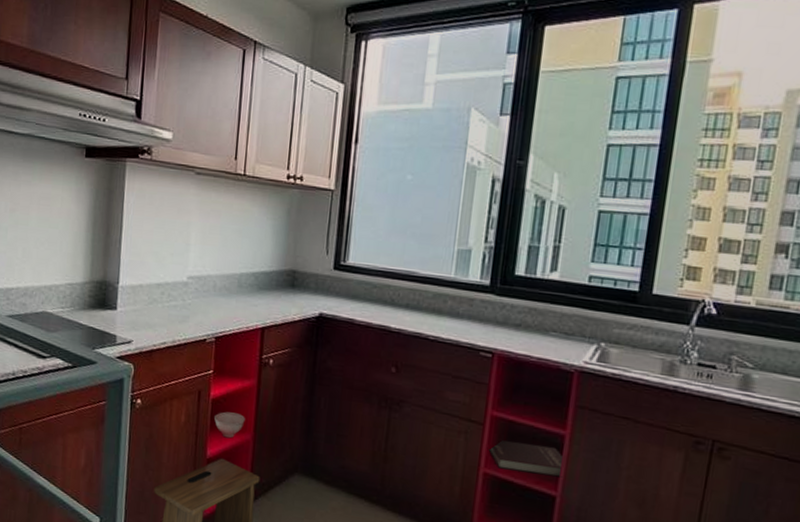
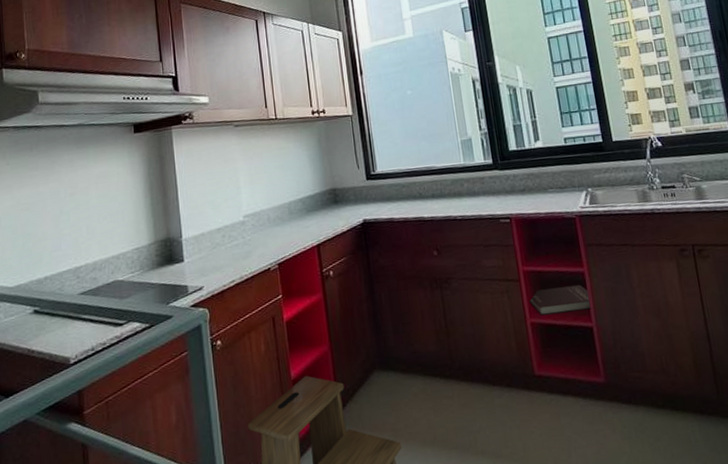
bowl: present [214,411,245,439] -> none [291,328,320,355]

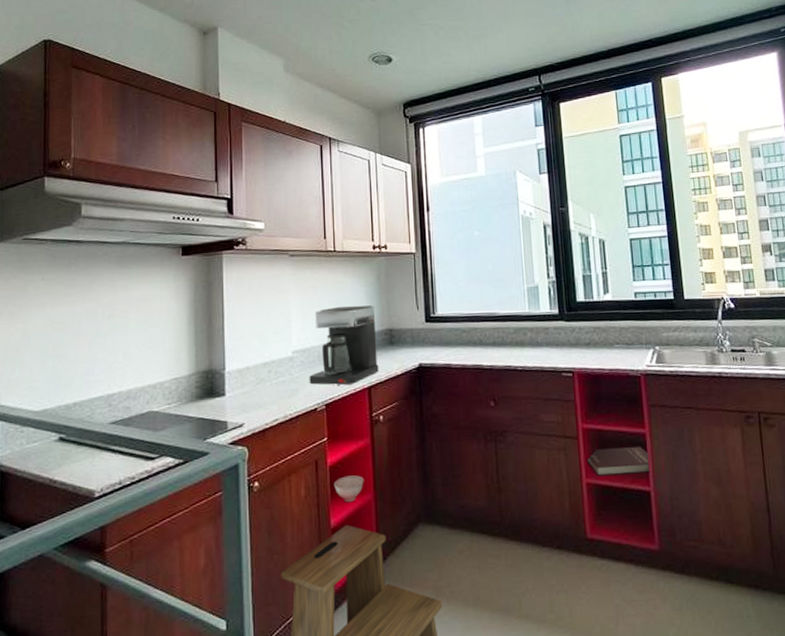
coffee maker: none [261,167,326,246] -> present [309,305,379,386]
bowl: none [291,328,320,355] -> present [334,475,364,503]

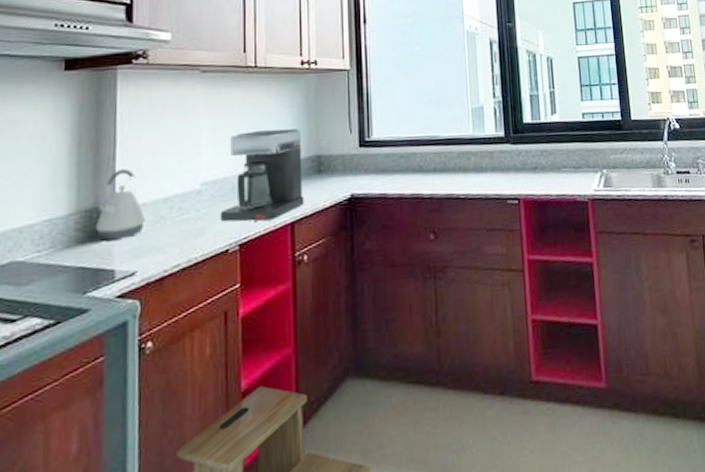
kettle: none [210,338,249,397] -> present [94,169,145,241]
bowl: present [334,475,364,503] -> none [247,326,283,360]
book: present [584,446,652,476] -> none [530,276,599,311]

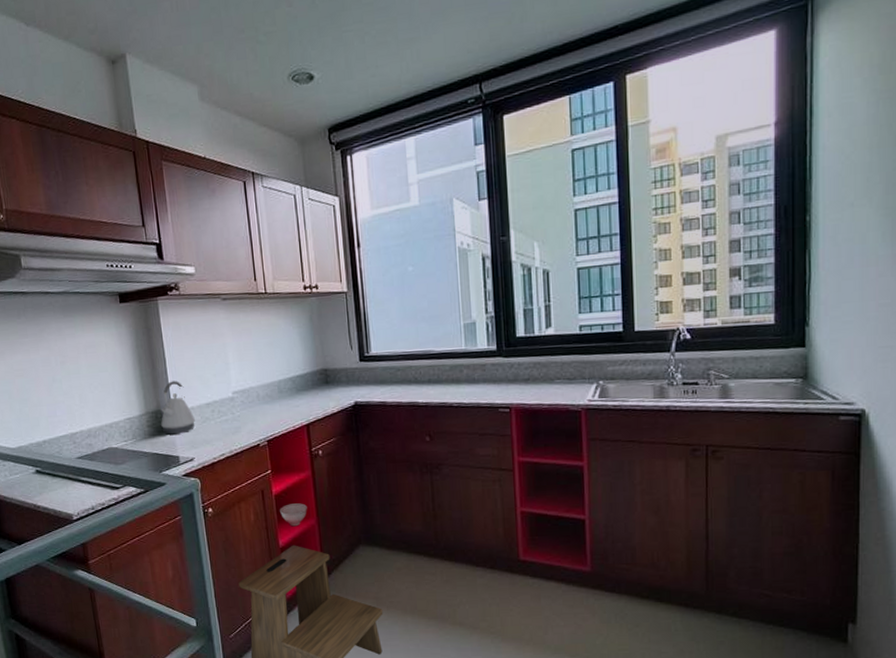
coffee maker: present [220,129,304,222] -> none [250,346,316,423]
bowl: none [247,326,283,360] -> present [280,503,307,527]

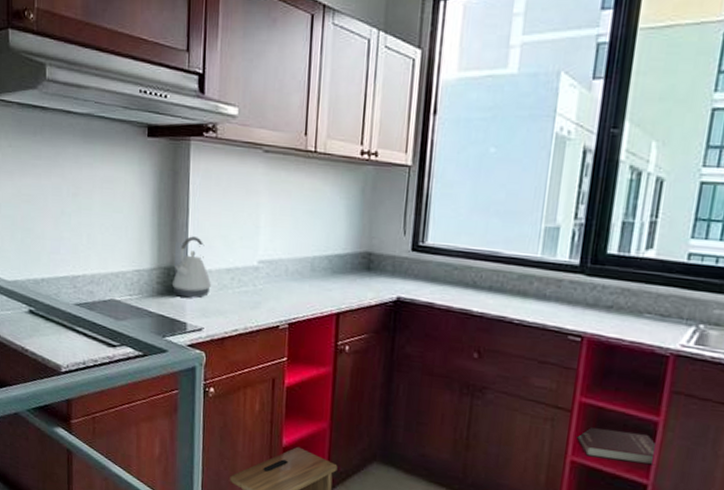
bowl: present [280,503,307,527] -> none [289,399,321,427]
book: none [519,477,588,505] -> present [574,428,655,466]

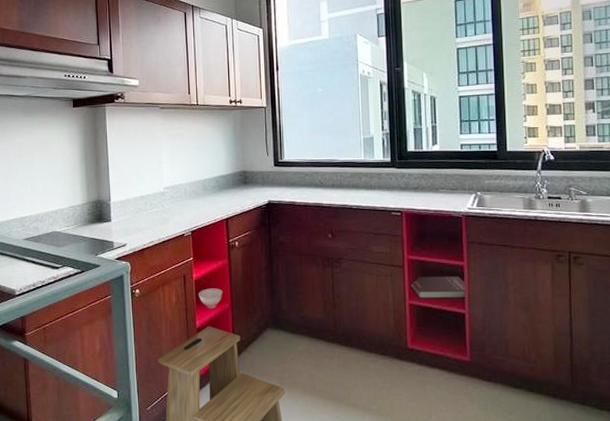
kettle: present [171,236,211,299] -> none [99,176,130,222]
bowl: none [289,399,321,427] -> present [199,288,223,309]

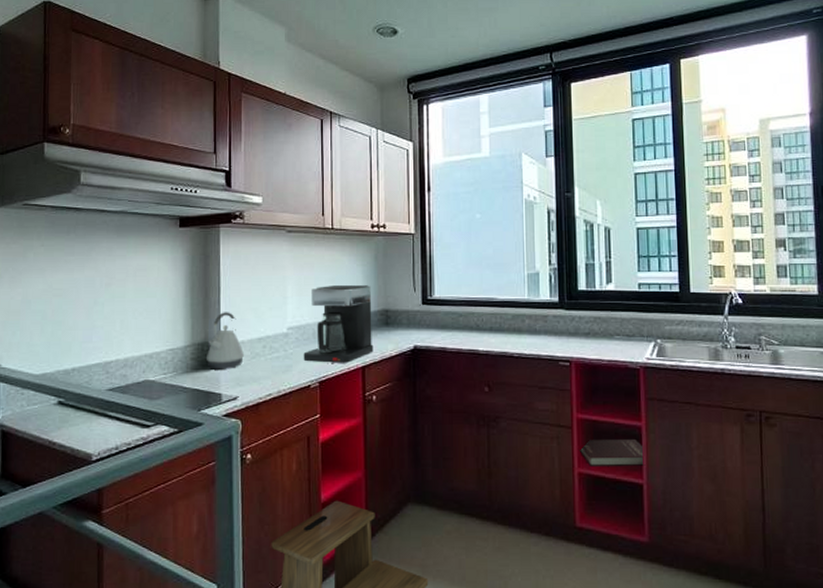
kettle: none [99,176,130,222] -> present [205,312,244,370]
coffee maker: none [177,151,235,217] -> present [303,284,374,364]
bowl: present [199,288,223,309] -> none [325,453,355,479]

